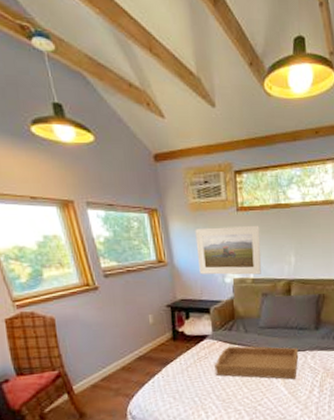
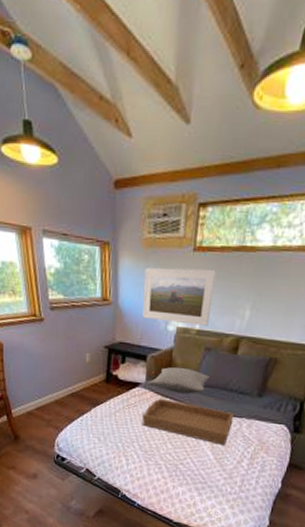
pillow: none [215,314,271,339] -> present [148,367,209,394]

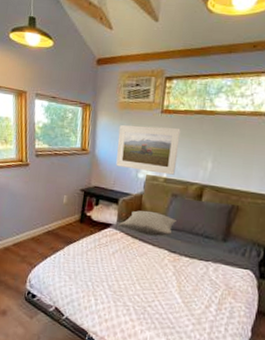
serving tray: present [142,398,234,446] -> none [112,239,201,289]

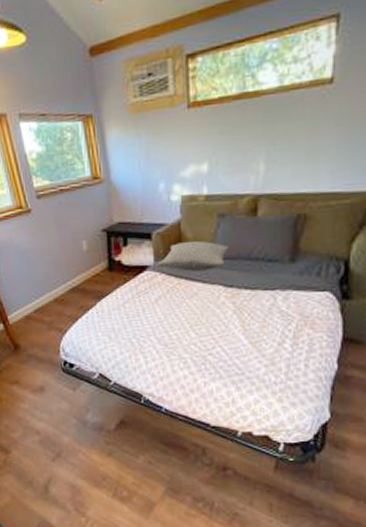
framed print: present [116,125,181,175] -> none [135,124,218,192]

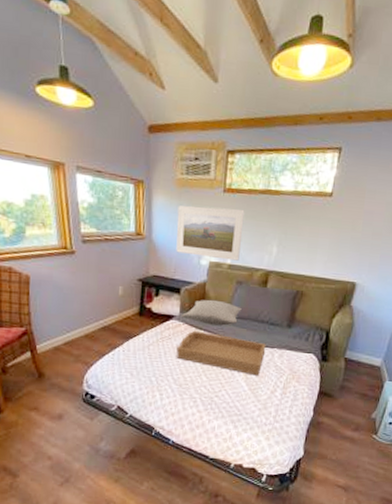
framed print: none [135,124,218,192] -> present [176,205,245,261]
serving tray: none [156,279,265,326] -> present [176,330,266,376]

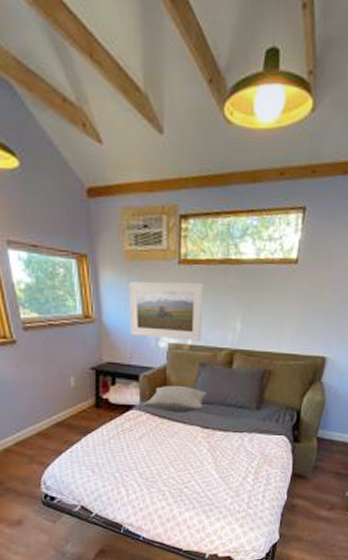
serving tray: present [176,330,266,376] -> none [140,419,235,463]

